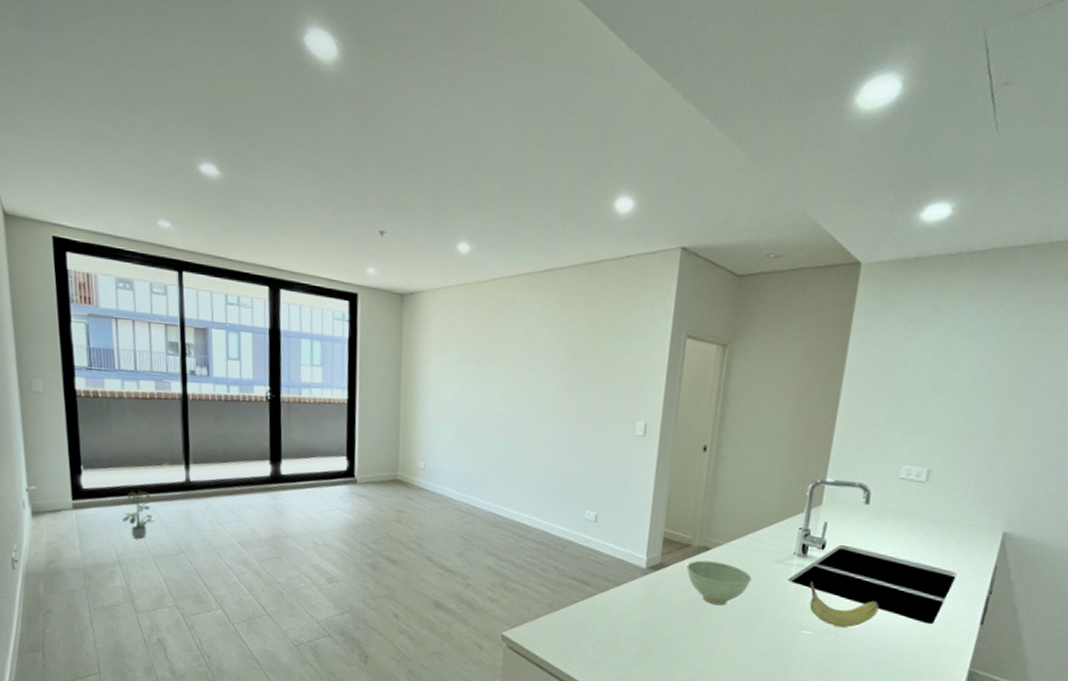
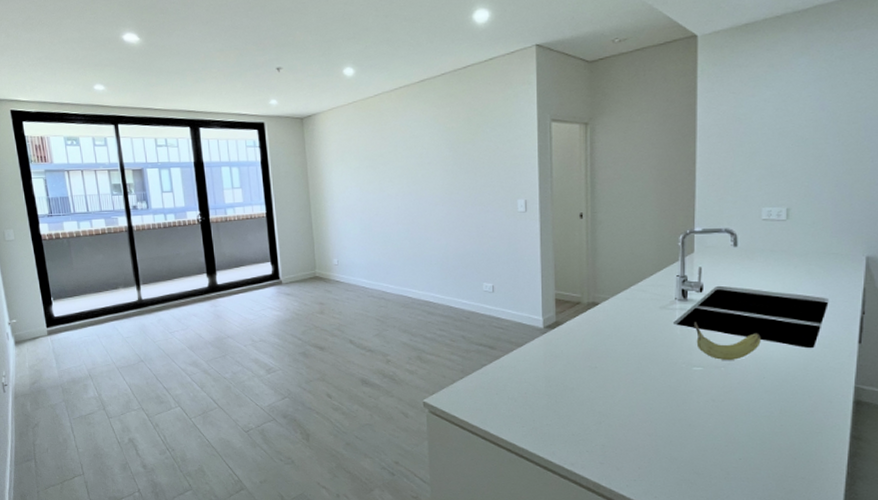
potted plant: present [122,490,155,539] -> none [89,312,117,353]
bowl: present [686,560,752,606] -> none [580,315,640,354]

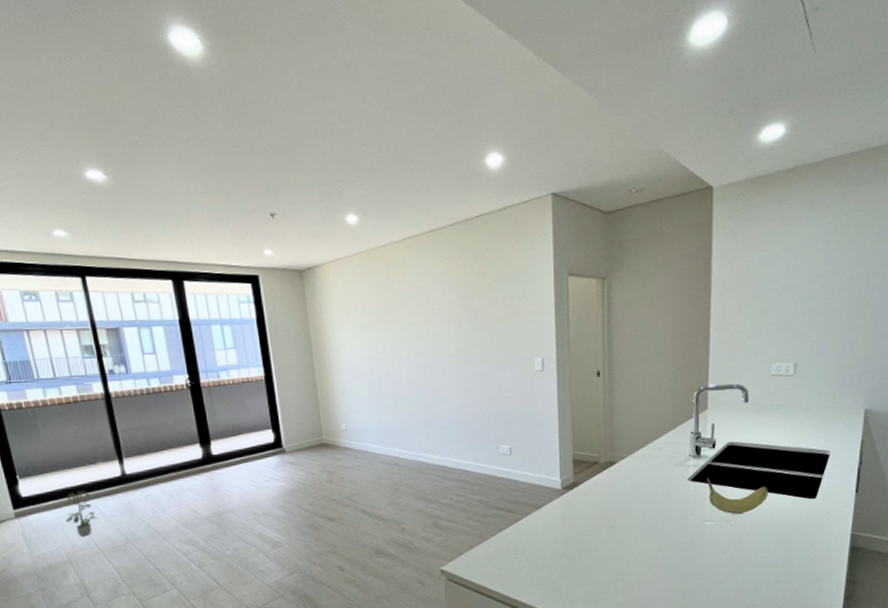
potted plant: none [89,312,117,353] -> present [66,490,99,536]

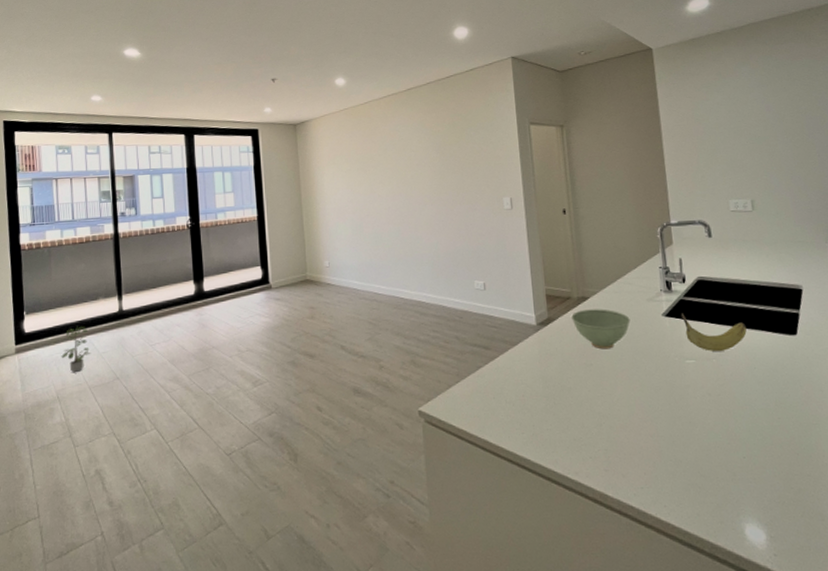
bowl: none [597,473,656,512] -> present [571,309,630,350]

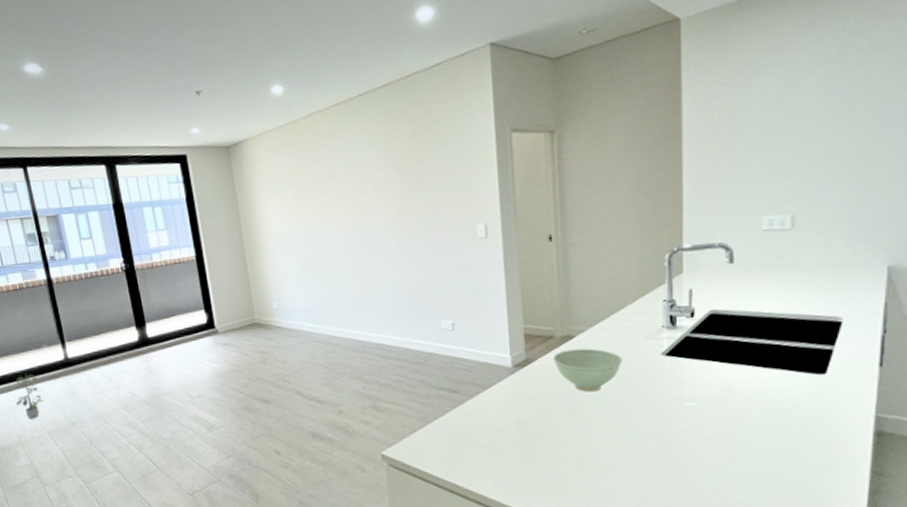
fruit: present [681,313,747,351] -> none [684,351,763,393]

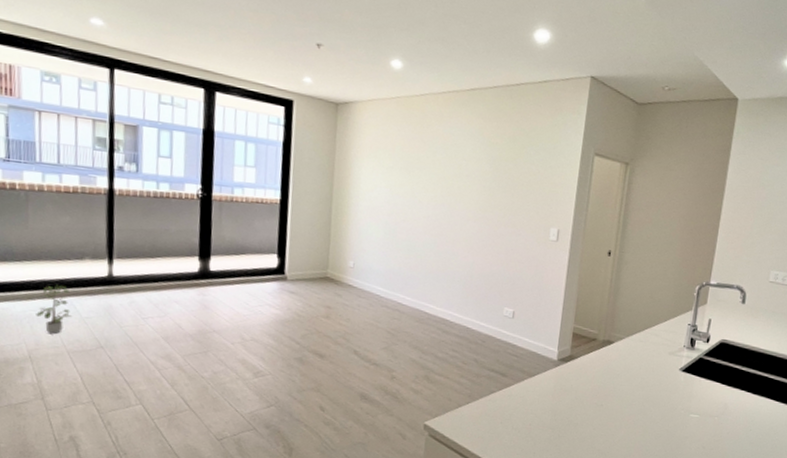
bowl: present [553,348,623,392] -> none [593,353,649,394]

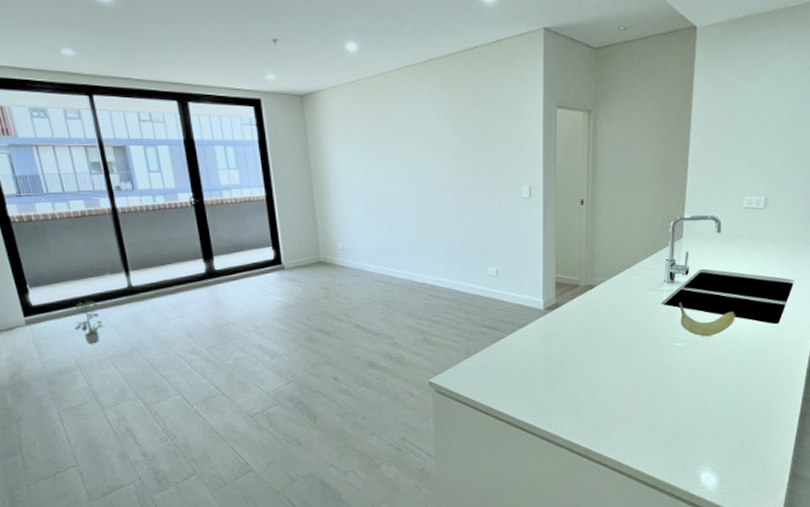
fruit: none [696,370,753,411] -> present [678,302,735,336]

